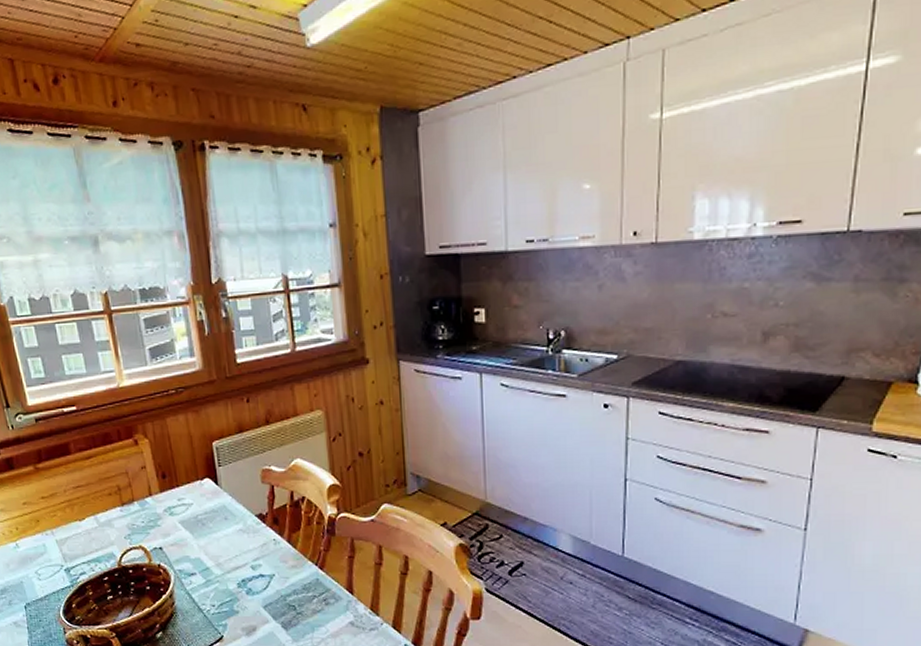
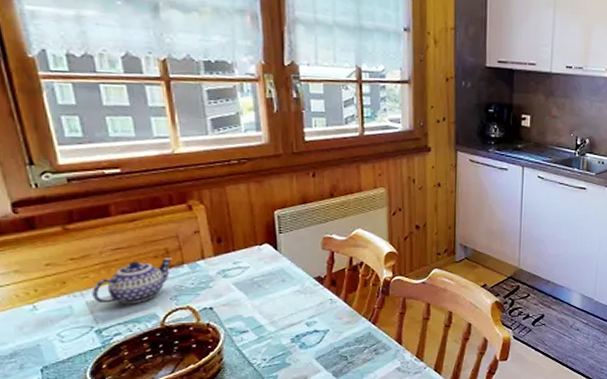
teapot: none [60,495,124,543] -> present [92,258,172,304]

